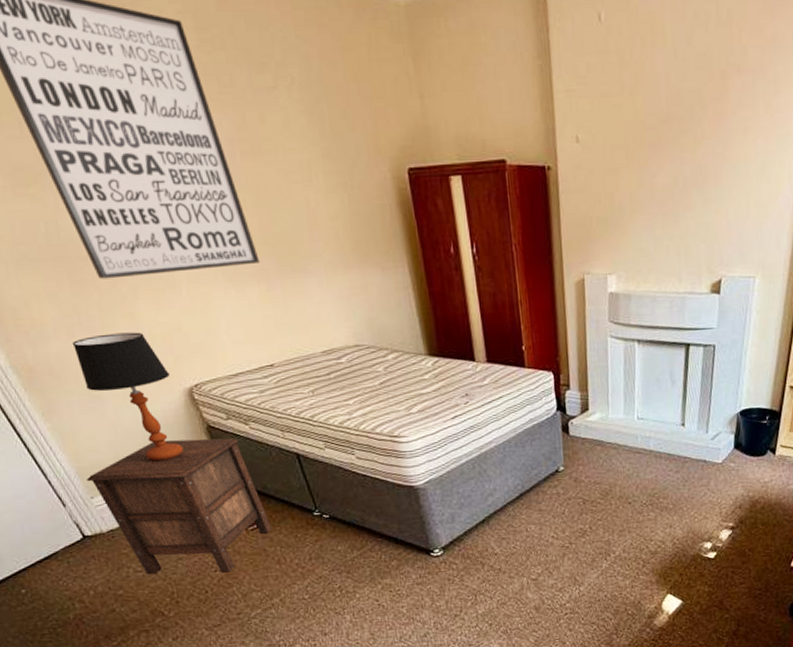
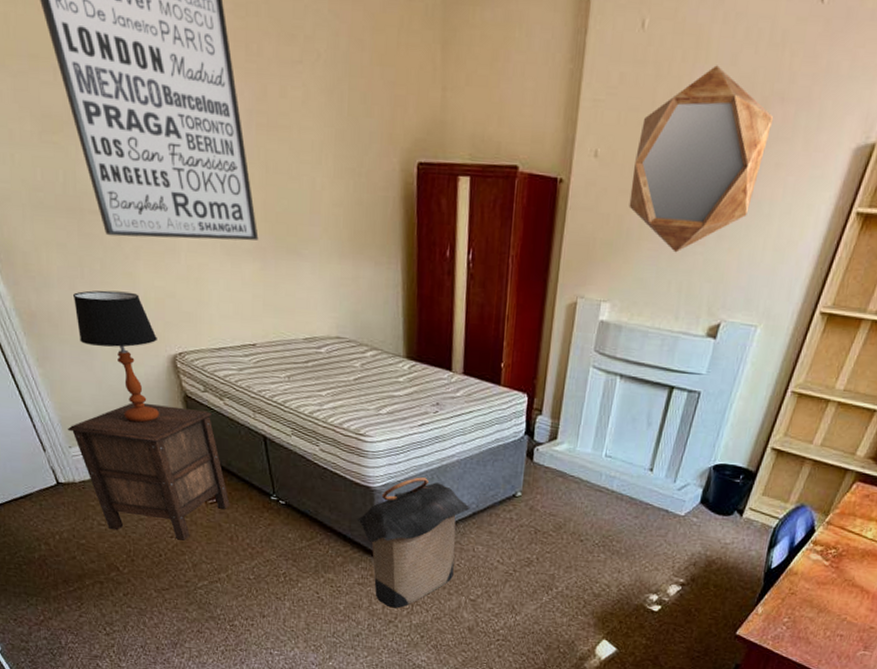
laundry hamper: none [405,468,516,602] -> present [356,477,470,608]
home mirror: none [614,47,734,220] -> present [629,65,774,253]

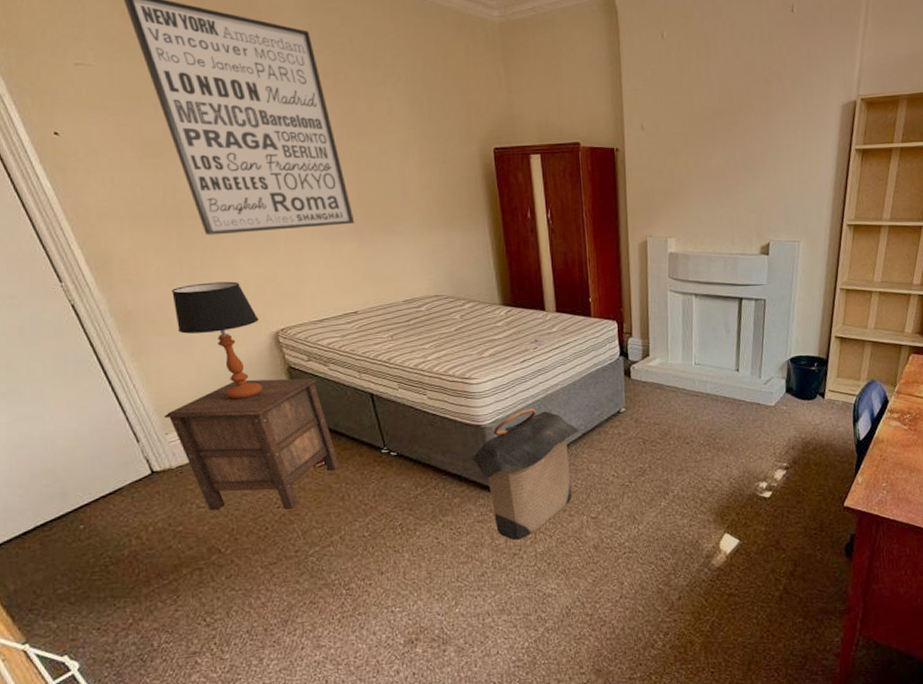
home mirror: present [629,65,774,253] -> none [674,58,776,193]

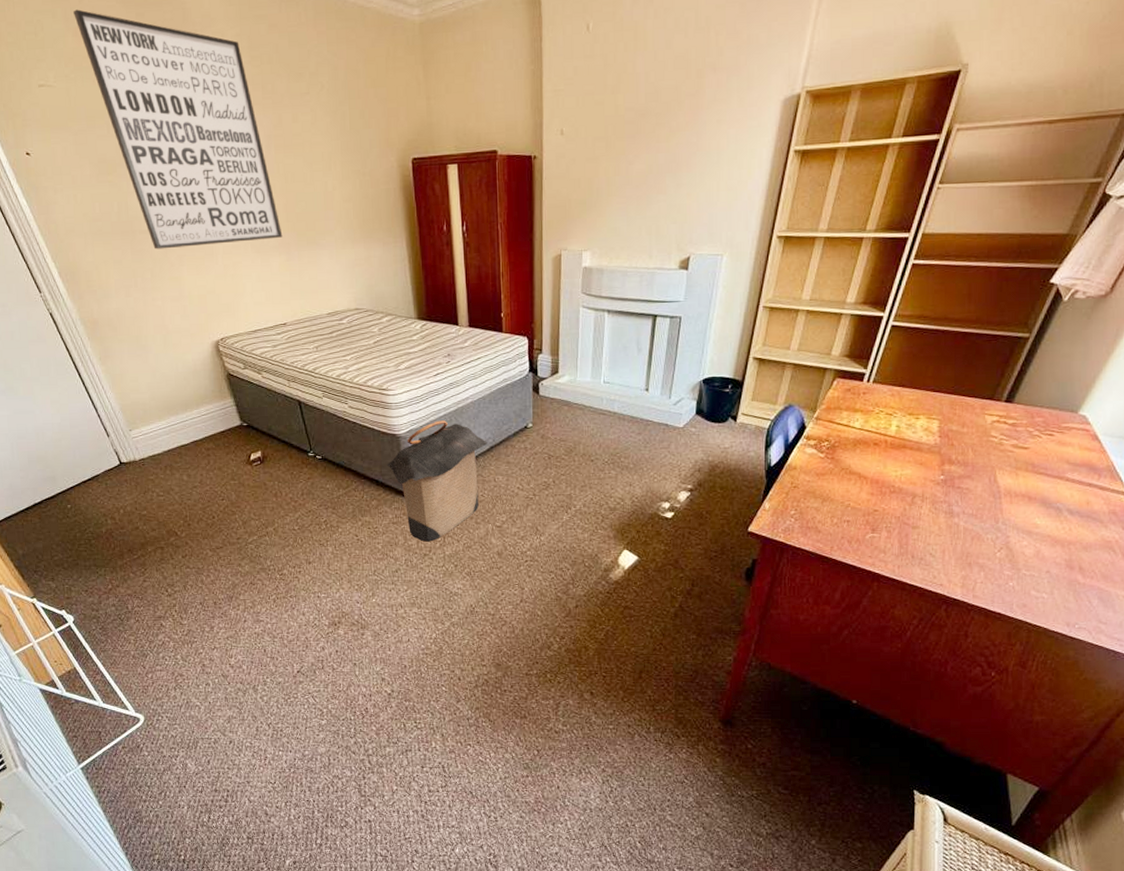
nightstand: present [165,378,340,511] -> none [128,384,273,502]
table lamp: present [171,281,263,400] -> none [128,293,207,402]

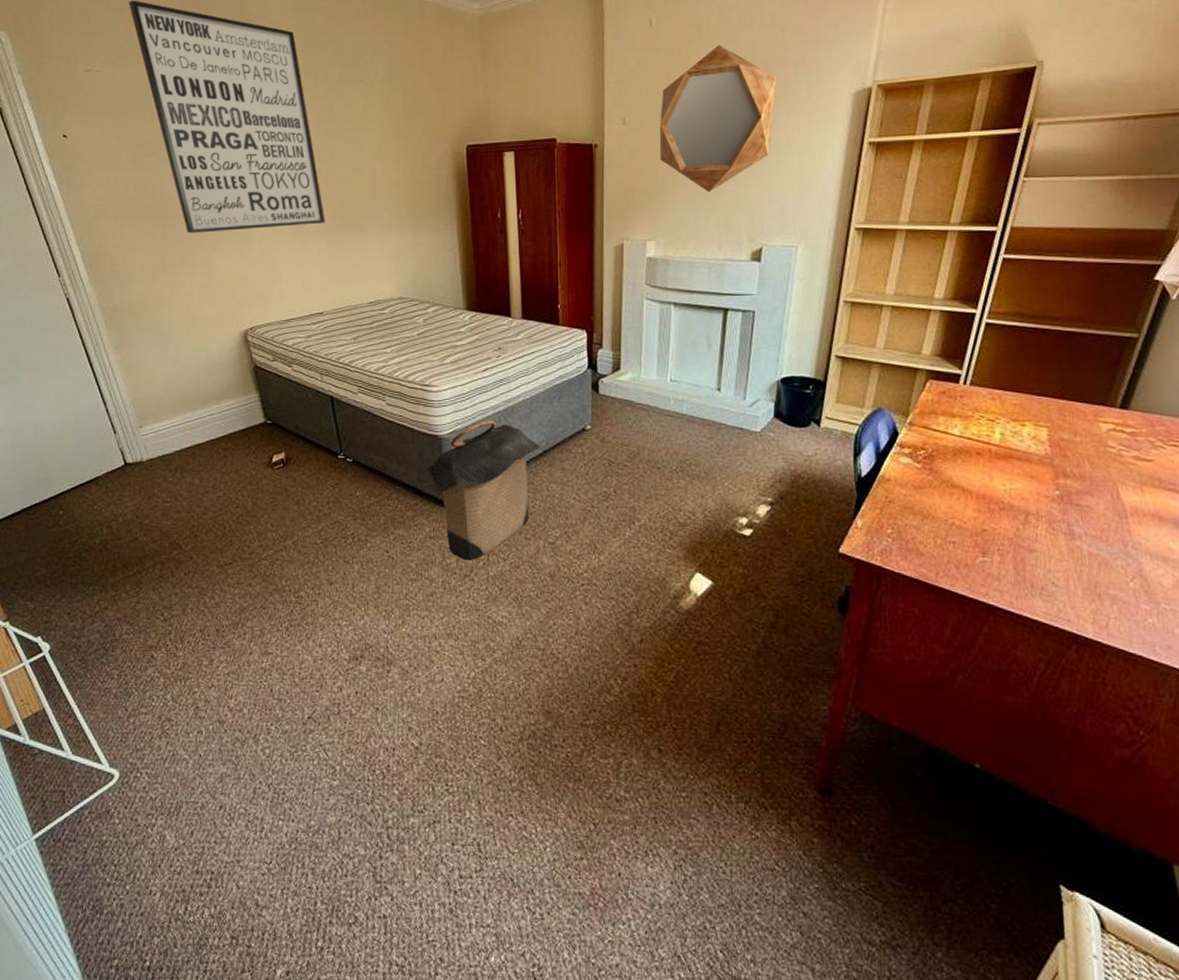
home mirror: none [595,50,710,203] -> present [659,45,777,193]

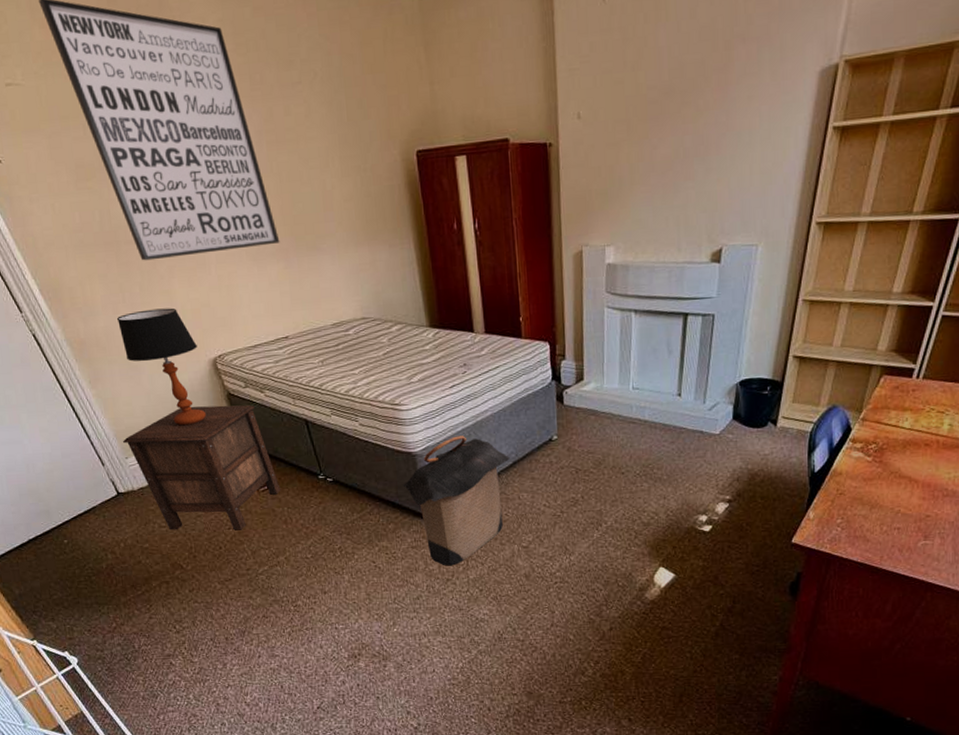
nightstand: none [140,377,297,510] -> present [123,404,281,531]
table lamp: none [153,279,230,397] -> present [116,307,207,426]
home mirror: present [659,45,777,193] -> none [615,21,739,191]

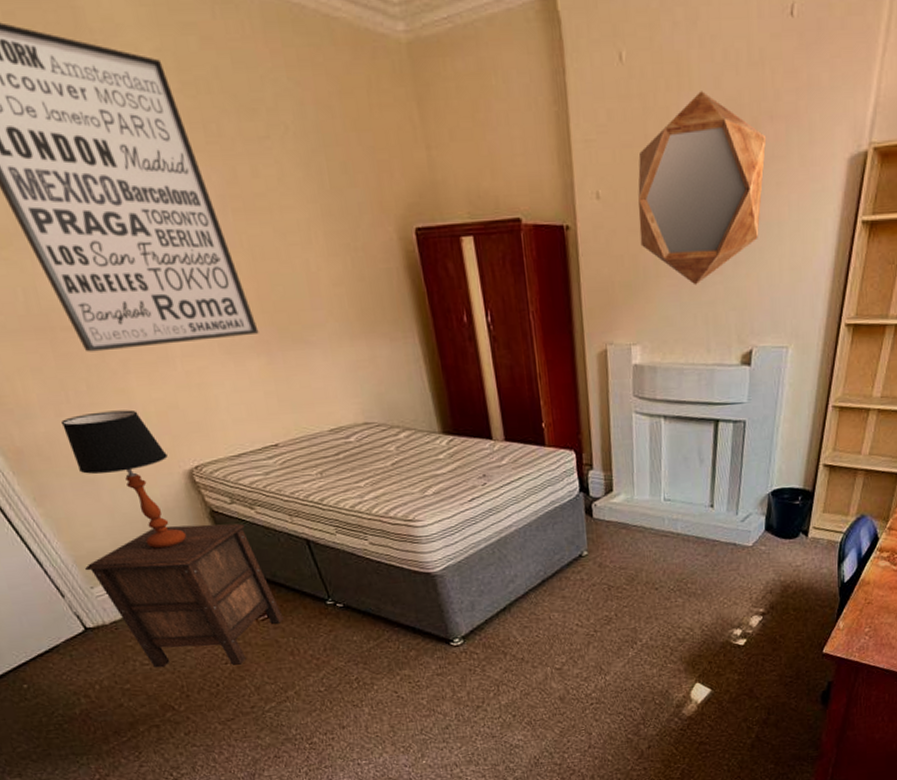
laundry hamper: present [402,435,510,566] -> none [422,553,538,693]
home mirror: none [615,21,739,191] -> present [638,91,767,285]

